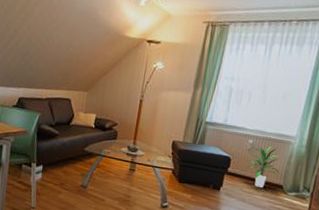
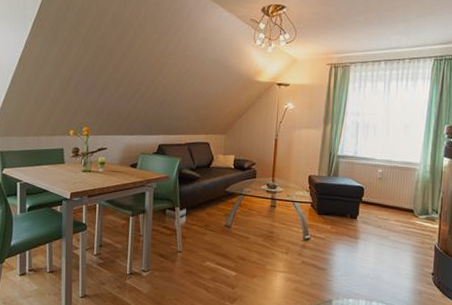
indoor plant: present [245,145,280,188] -> none [378,173,409,213]

